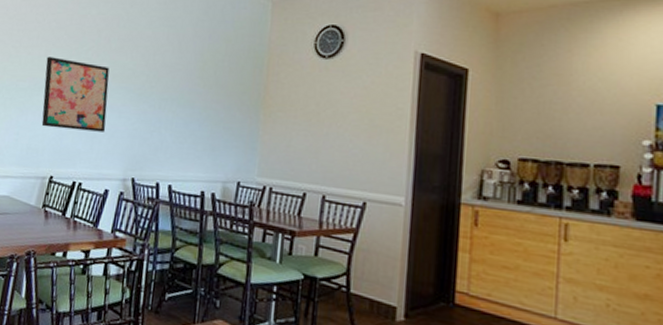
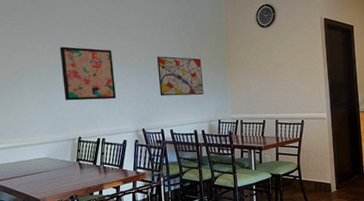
wall art: none [162,82,226,143] -> present [156,56,204,96]

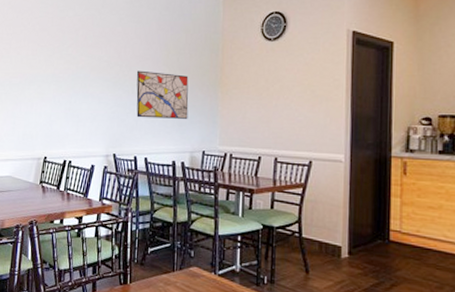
wall art: present [60,46,117,101] -> none [33,55,88,117]

